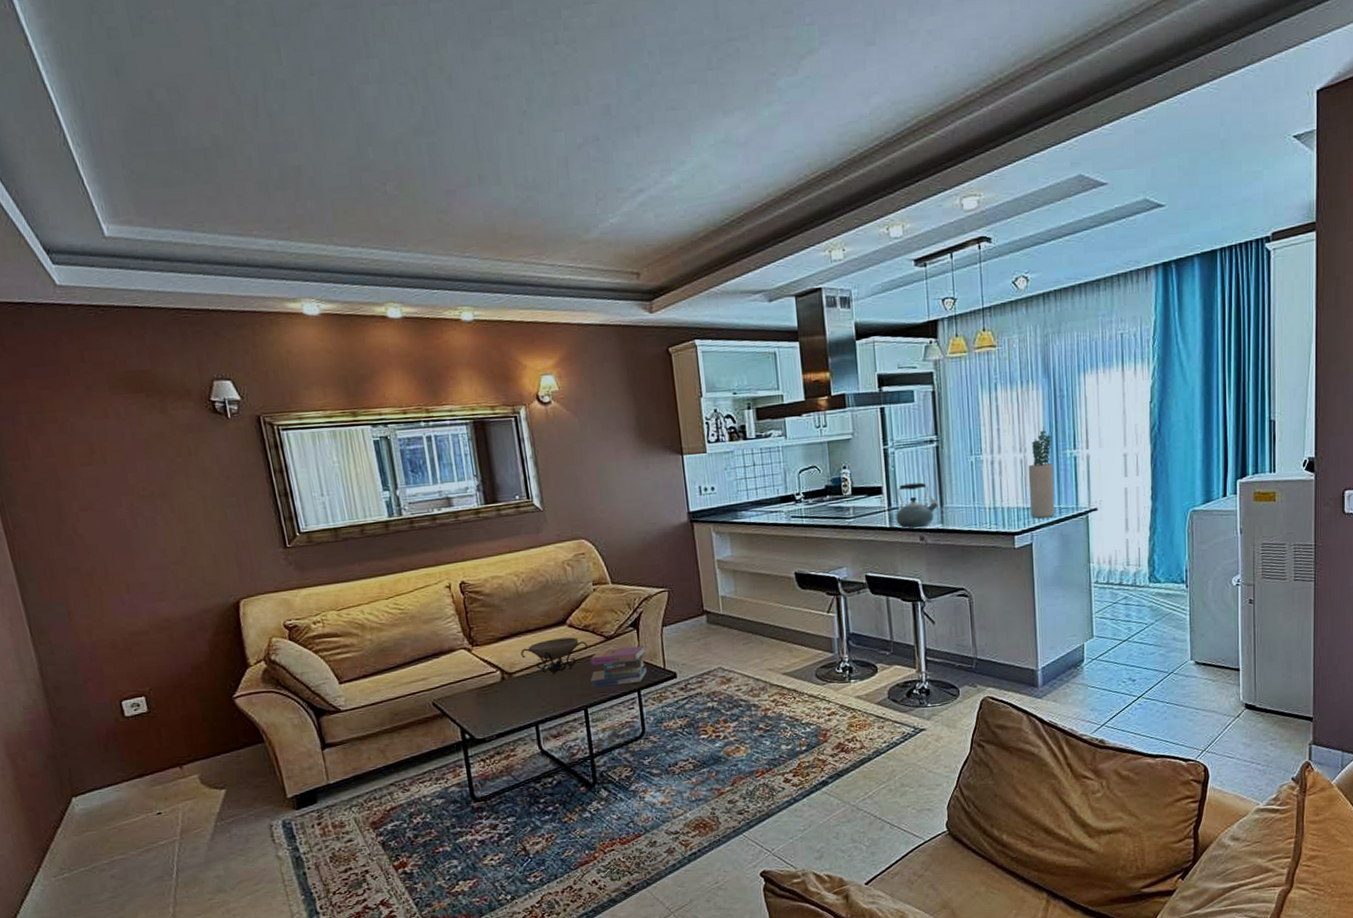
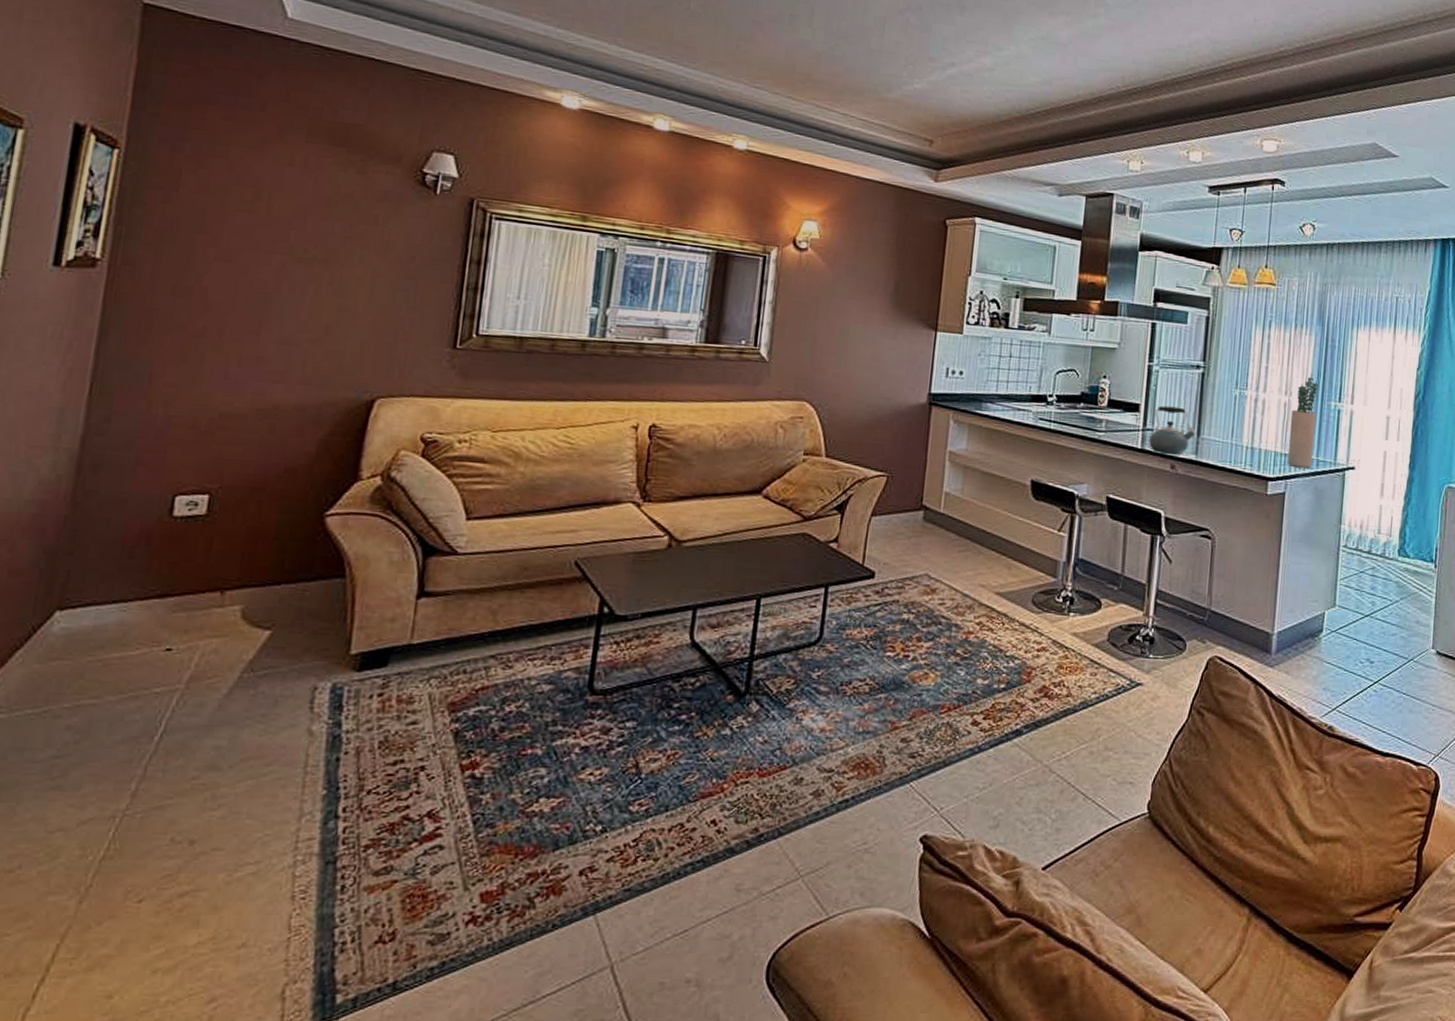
decorative bowl: present [521,637,588,675] -> none [699,508,780,551]
books: present [590,645,647,688] -> none [773,530,846,576]

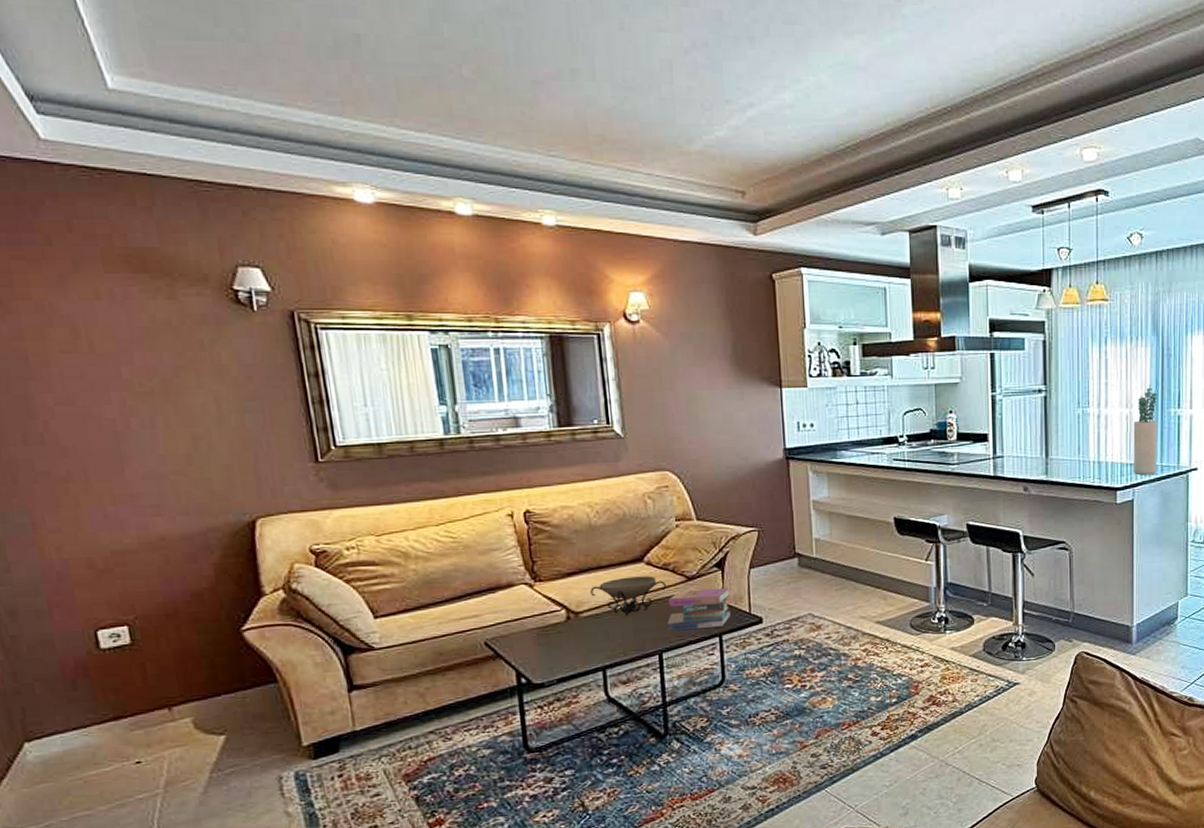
decorative bowl: none [699,508,780,551] -> present [590,576,666,615]
books: none [773,530,846,576] -> present [667,587,730,631]
kettle: present [1149,405,1196,455] -> none [1001,432,1045,478]

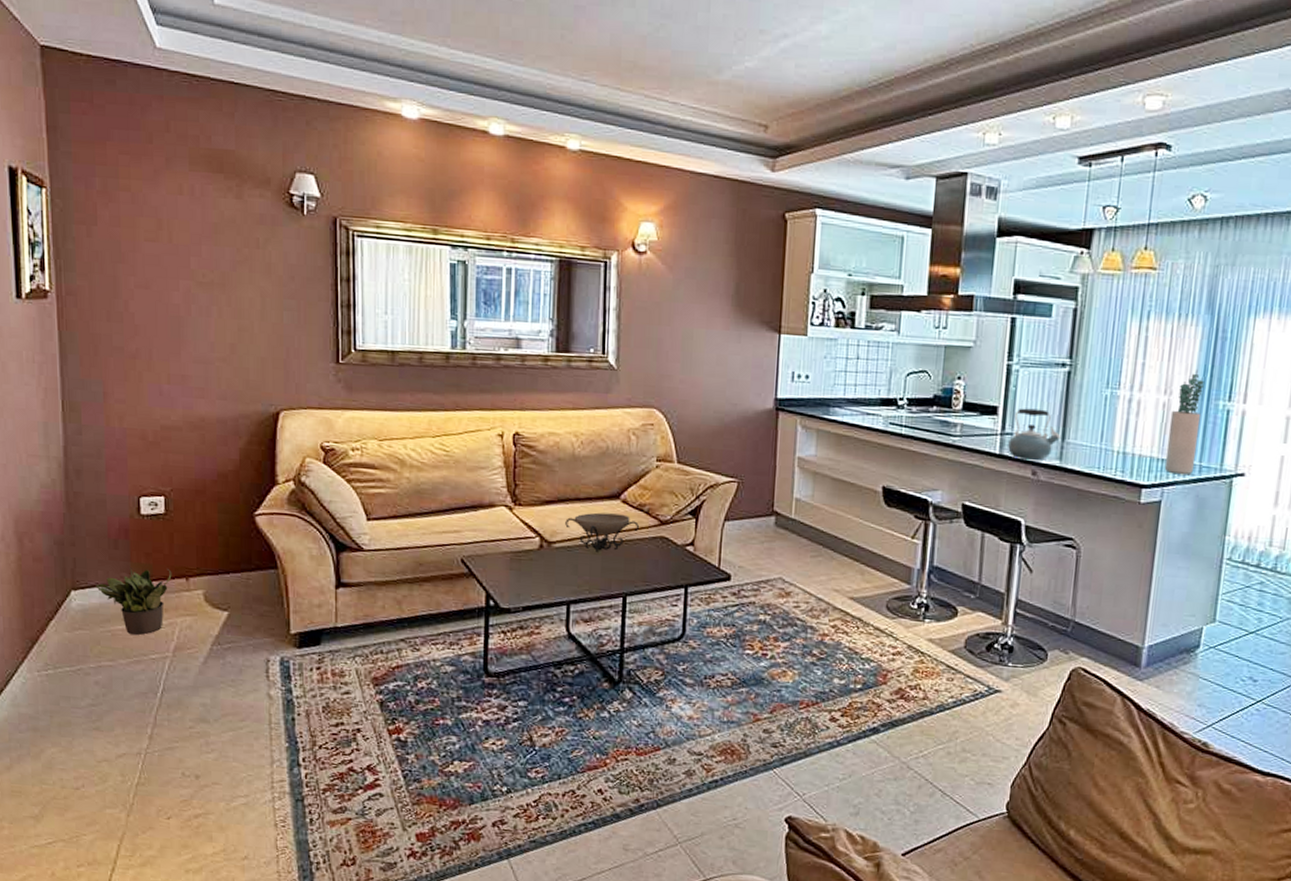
potted plant: none [55,702,151,778] -> present [96,569,172,635]
books: present [667,587,730,631] -> none [635,534,701,578]
kettle: none [1001,432,1045,478] -> present [1008,408,1061,460]

